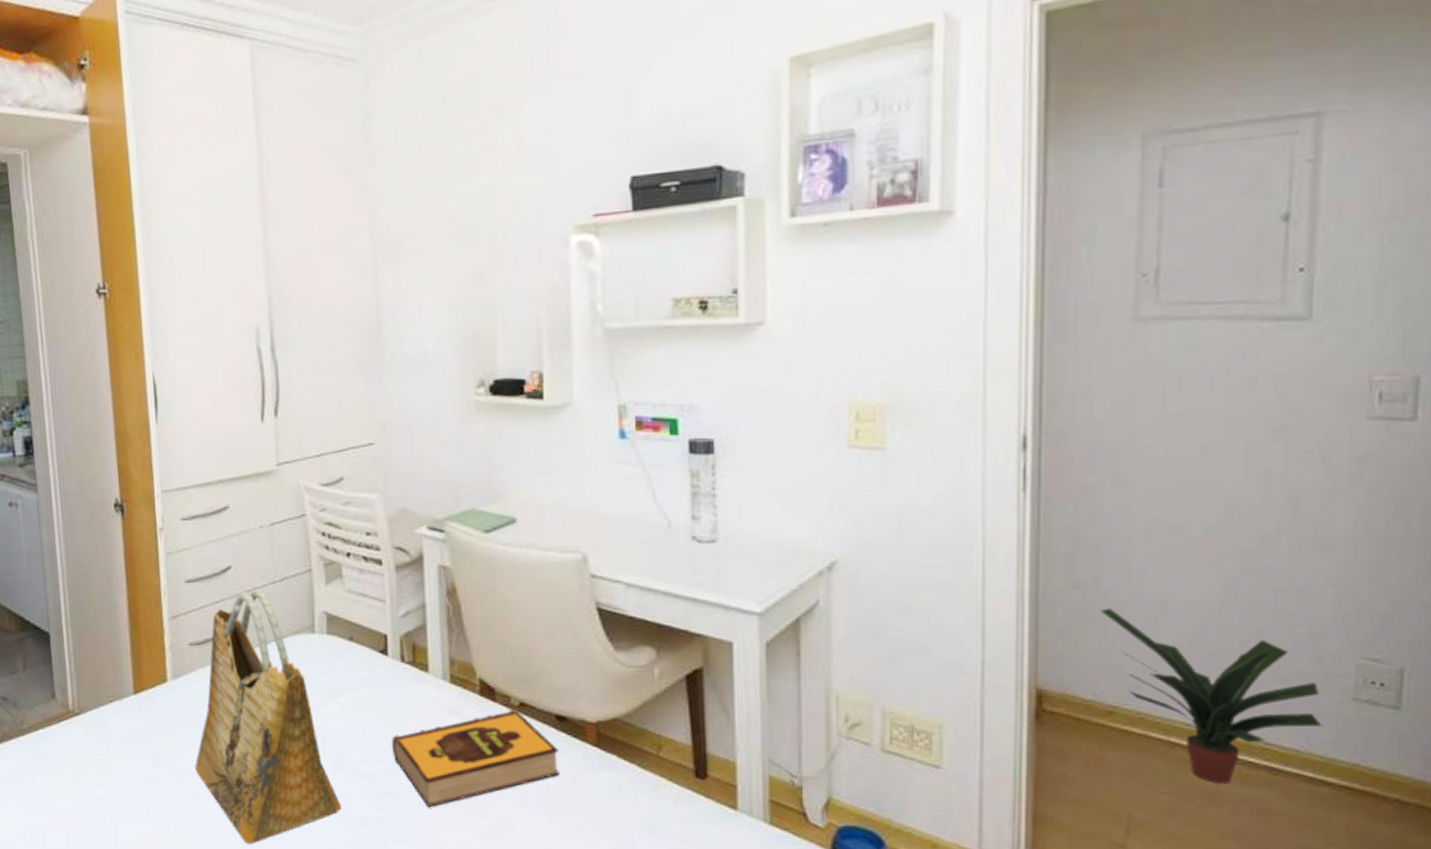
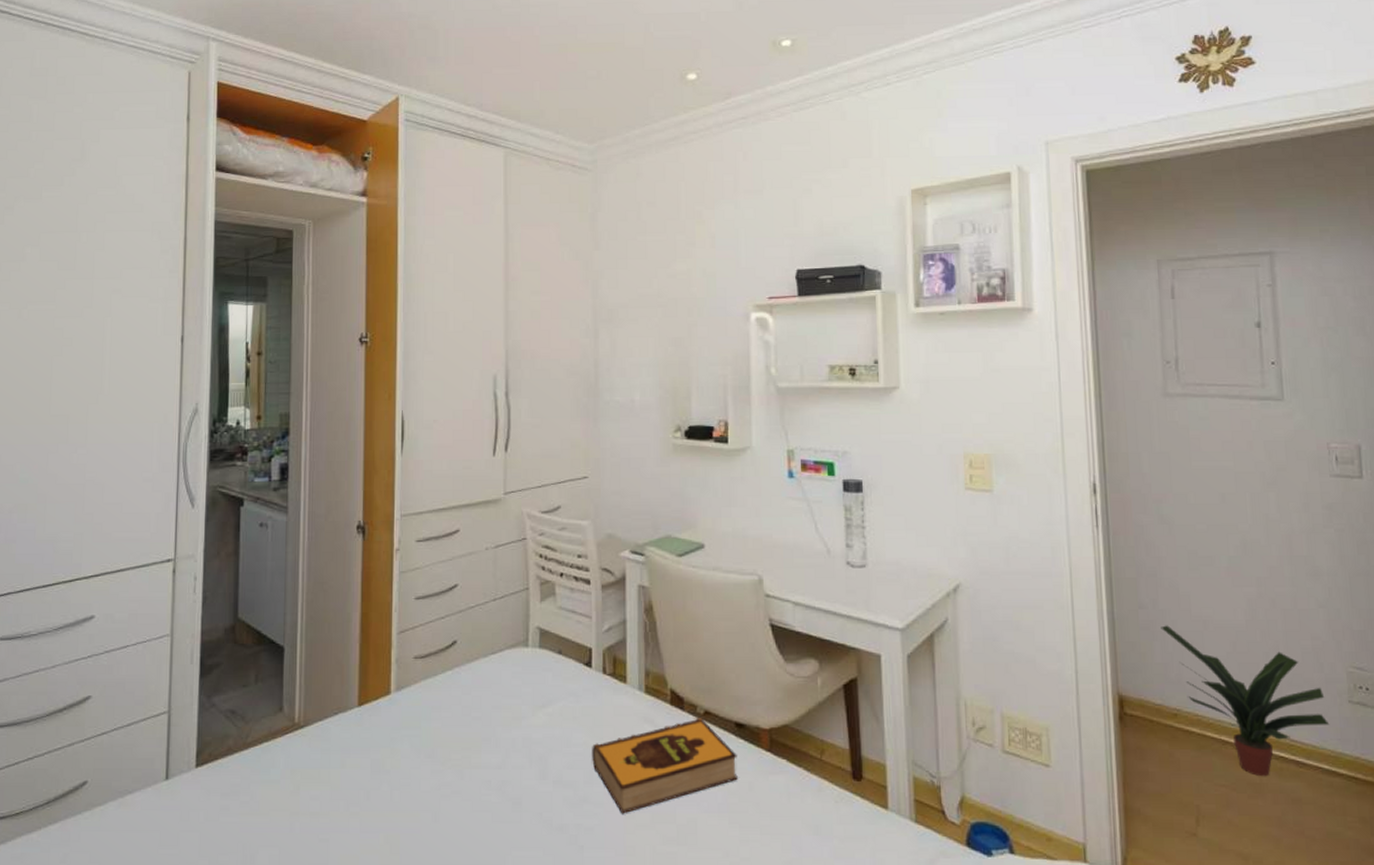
grocery bag: present [195,589,342,844] -> none [409,605,544,855]

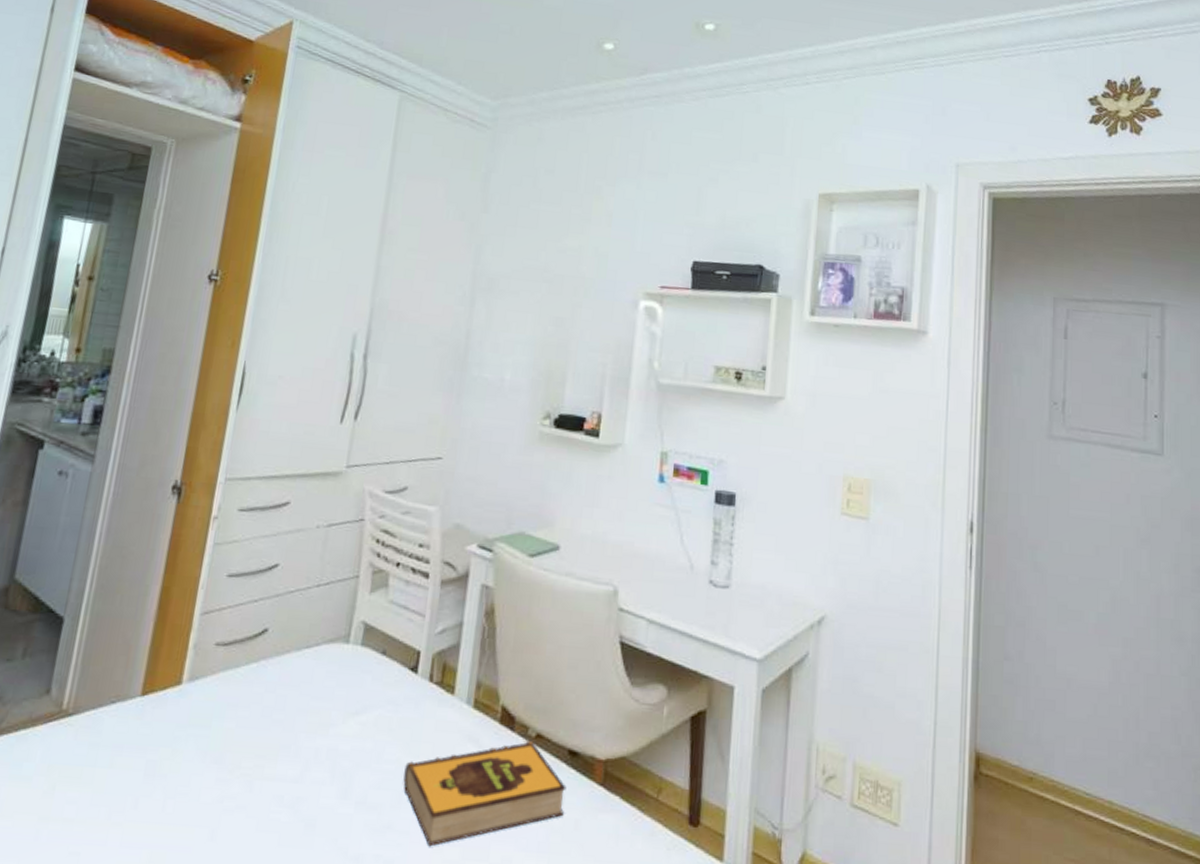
potted plant: present [1161,625,1330,777] -> none [1024,680,1183,854]

